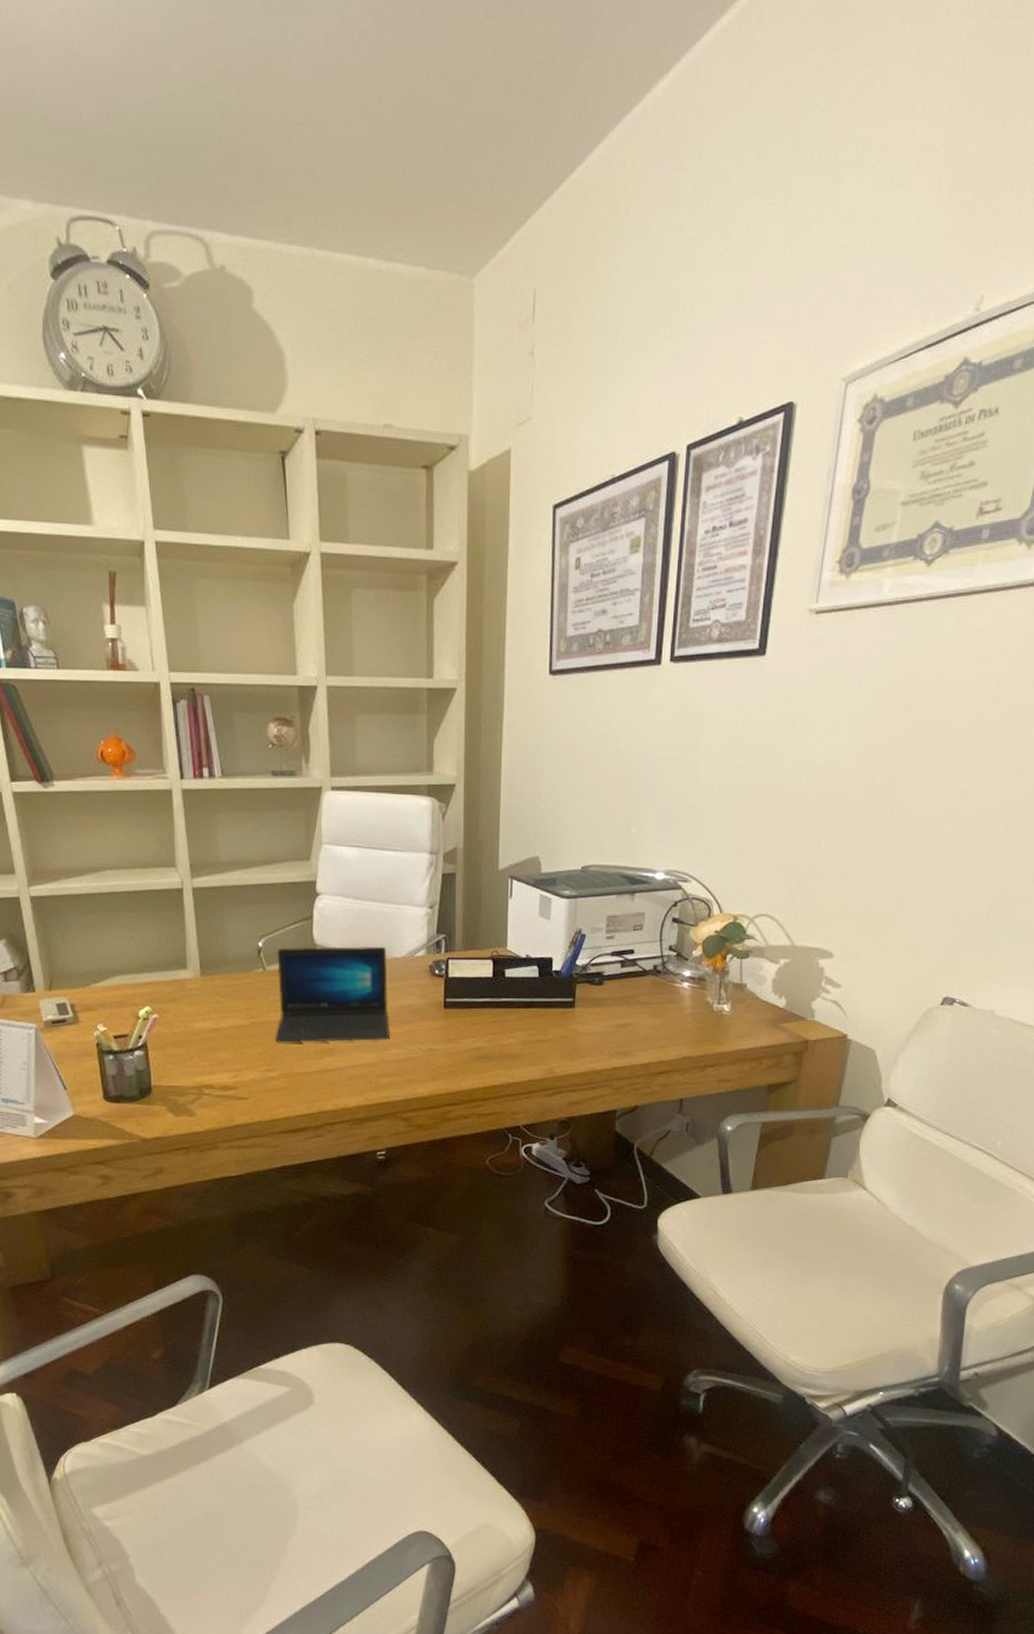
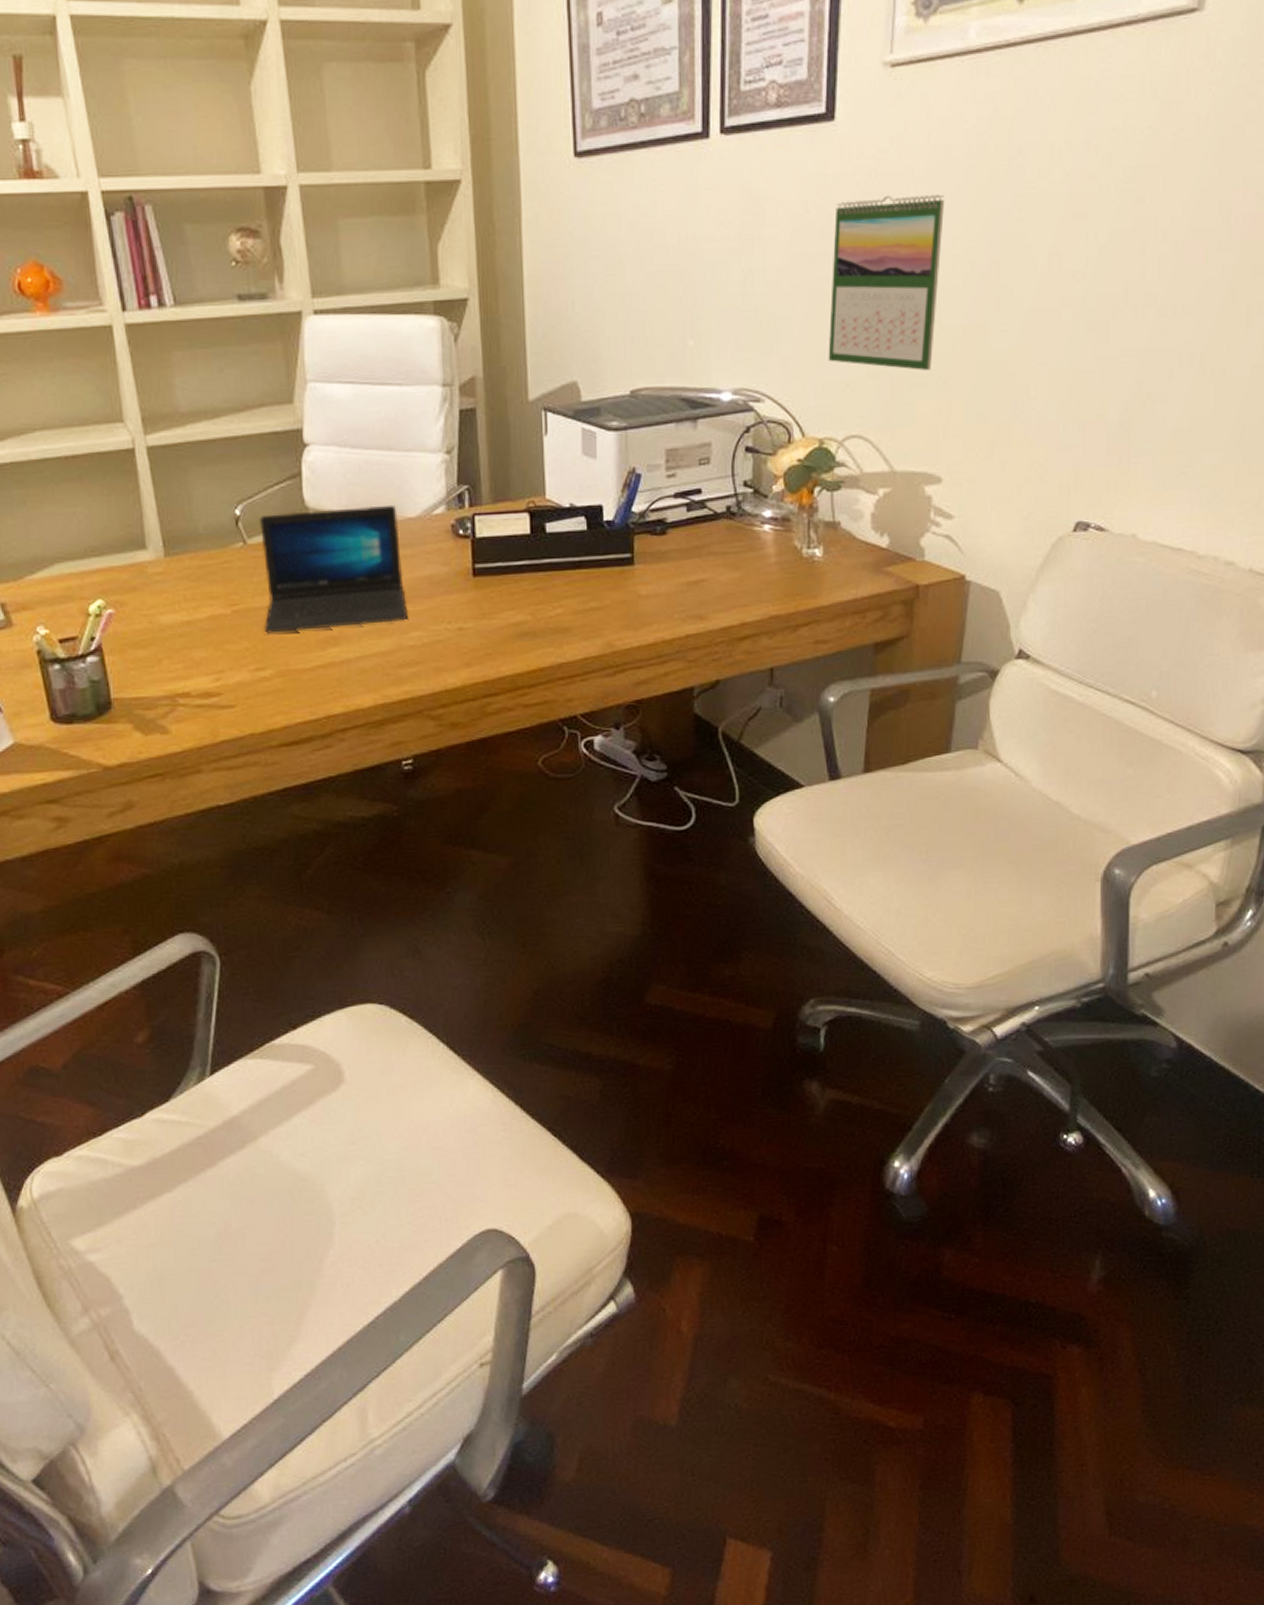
calendar: none [746,719,853,864] -> present [828,194,945,370]

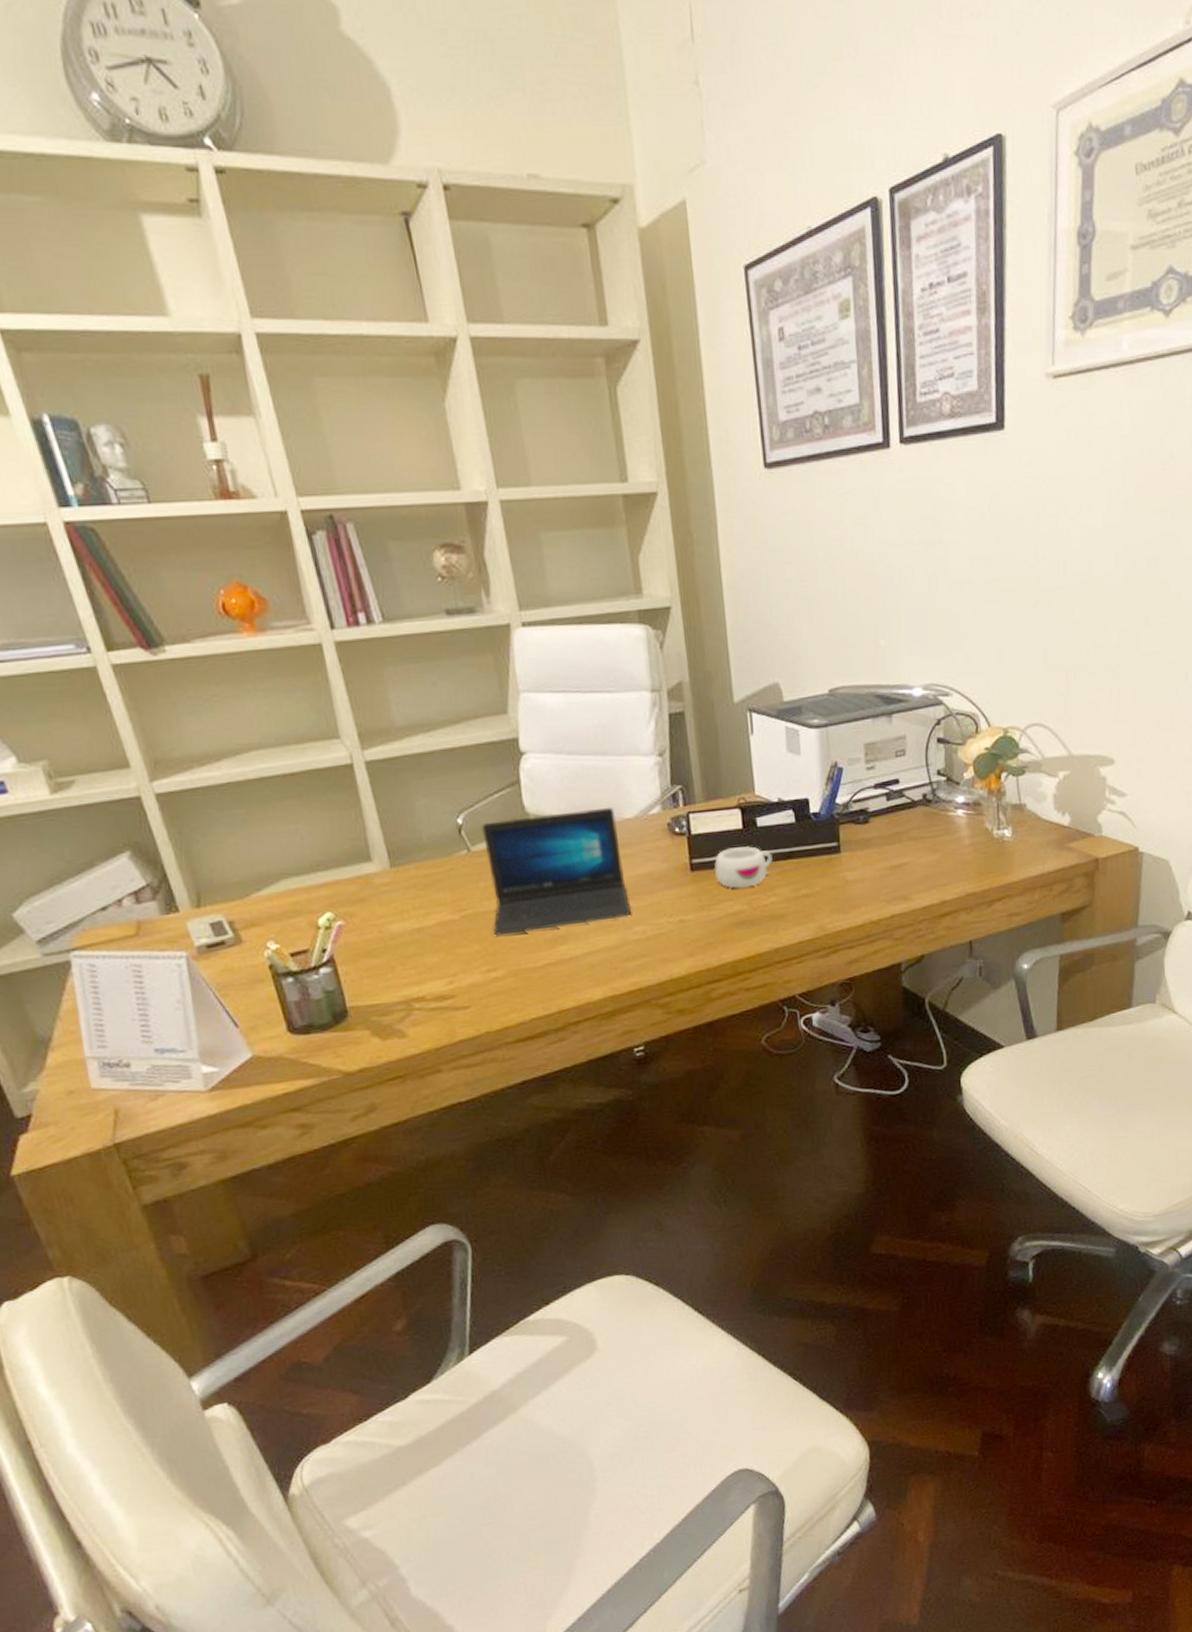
mug: none [497,553,560,597] -> present [714,846,773,888]
calendar: present [828,194,945,370] -> none [1008,497,1107,662]

